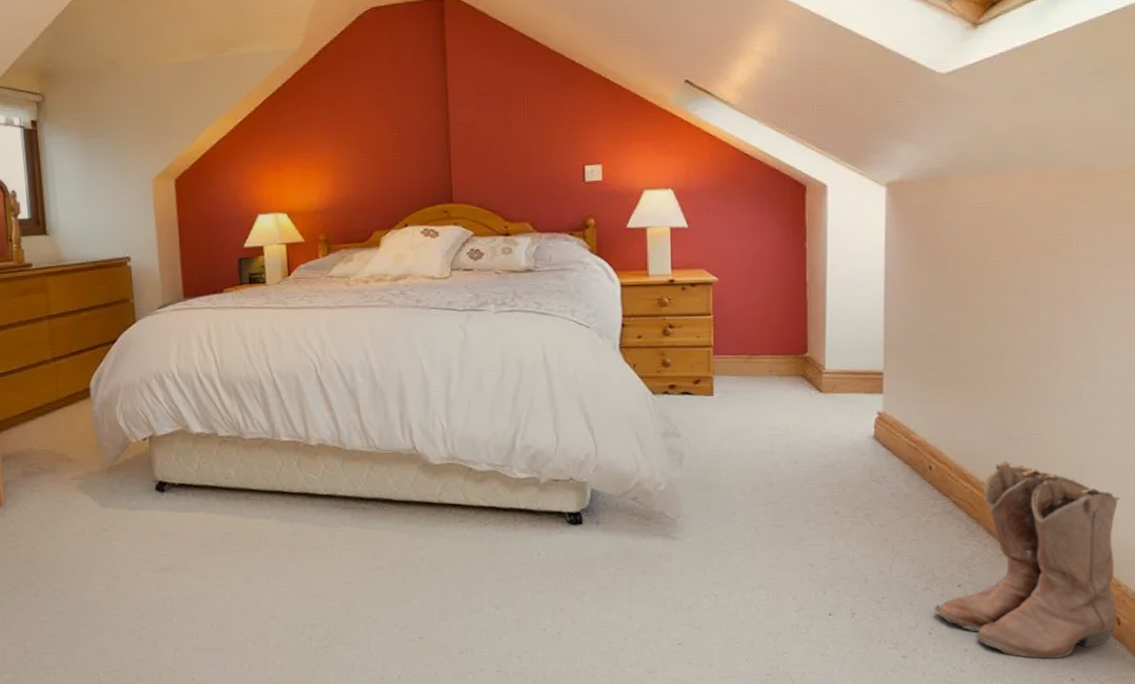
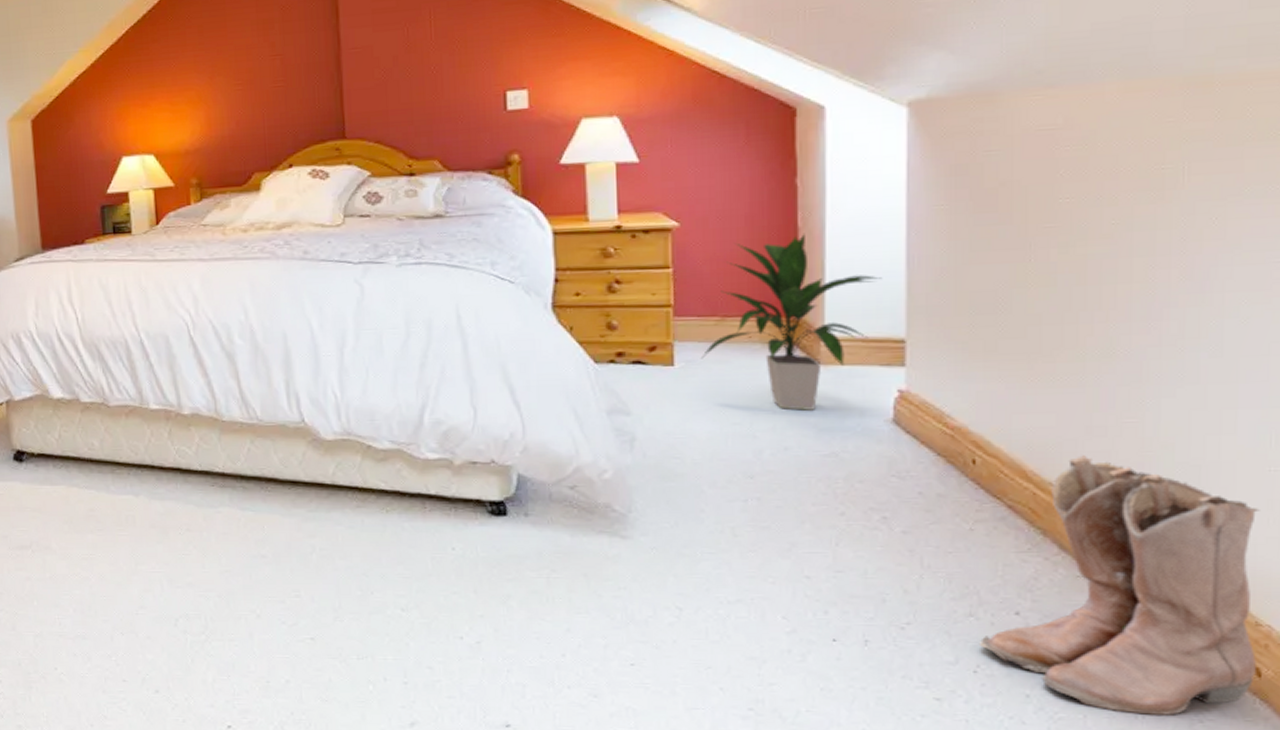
indoor plant: none [734,286,867,430] -> present [701,233,883,411]

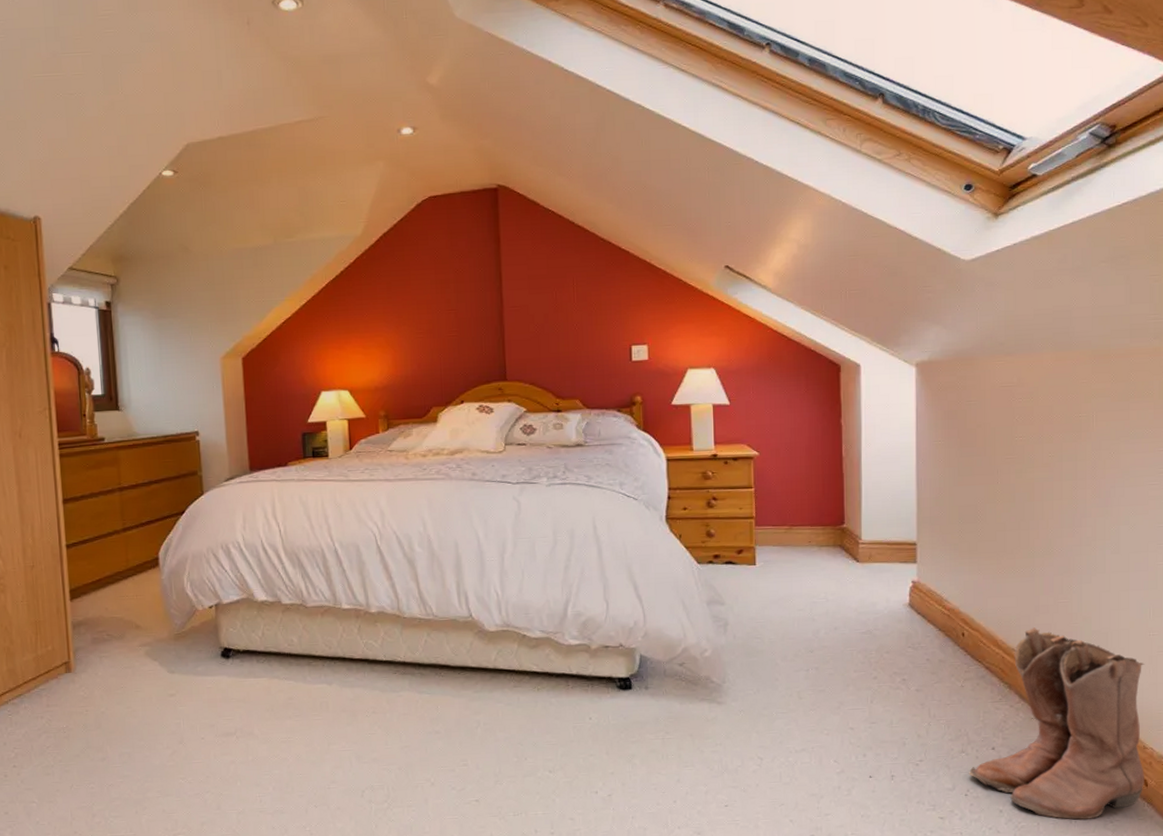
indoor plant: present [701,233,883,411] -> none [775,461,901,599]

